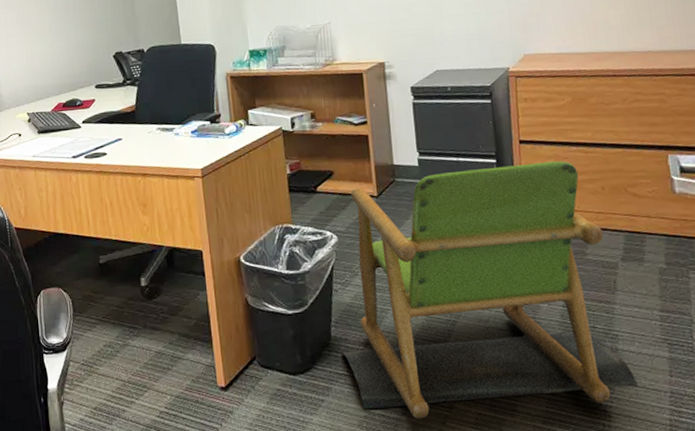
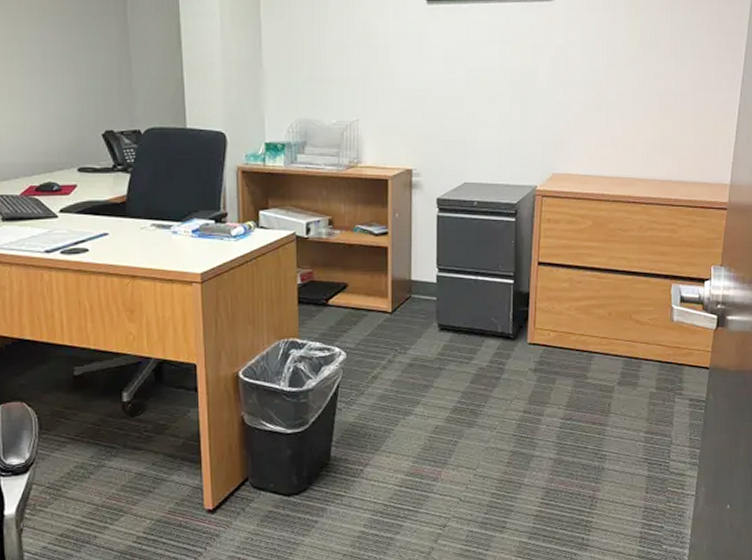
chair: present [342,161,637,419] -> none [341,285,617,538]

